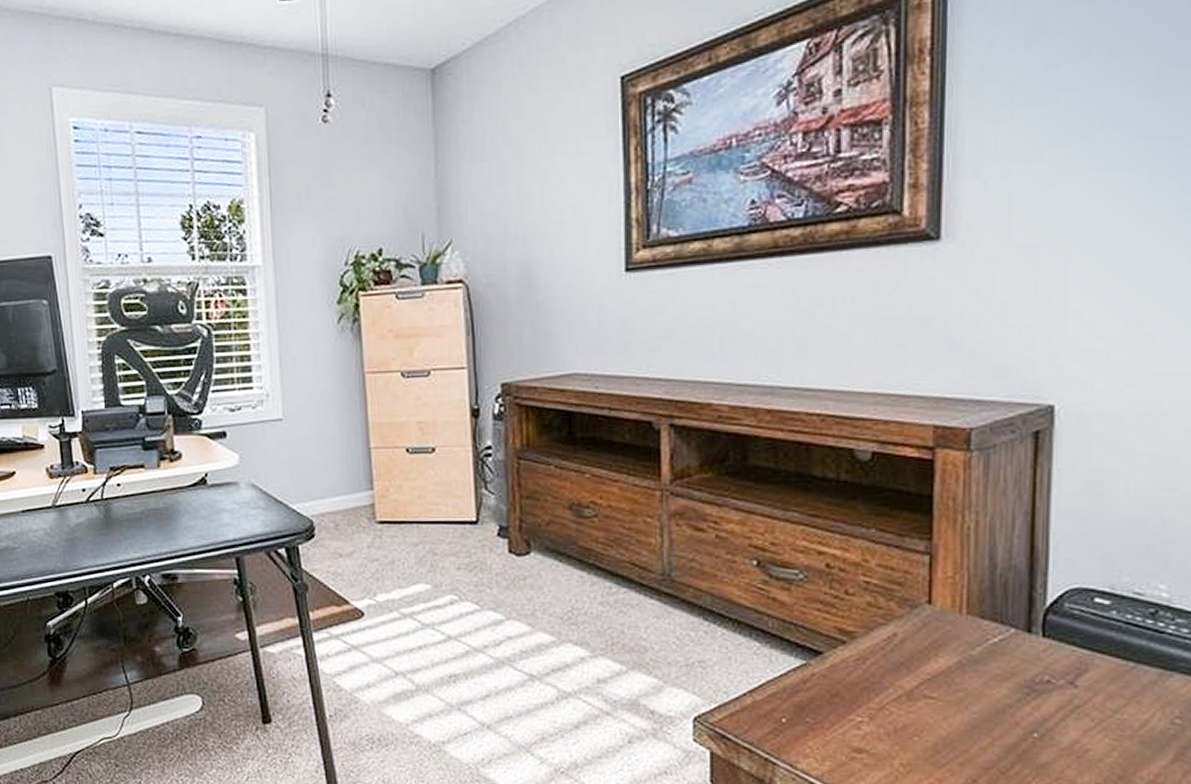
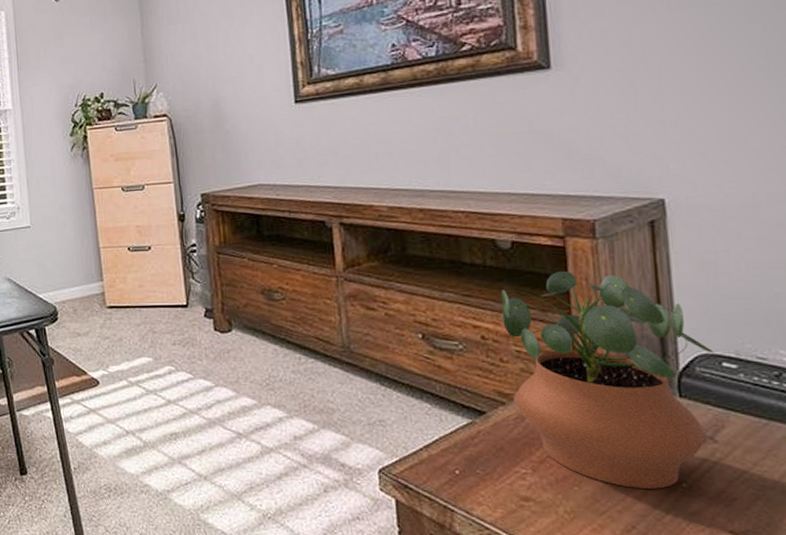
potted plant: none [853,488,1087,739] -> present [500,270,714,489]

